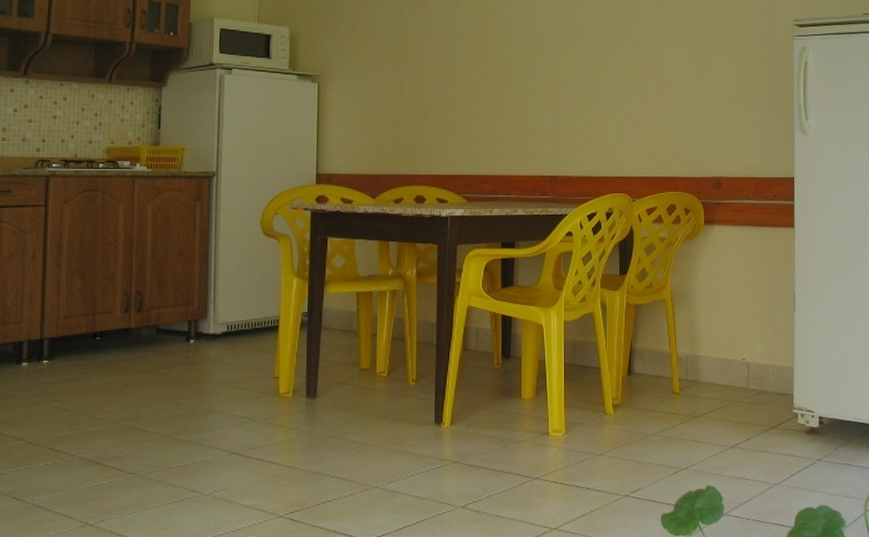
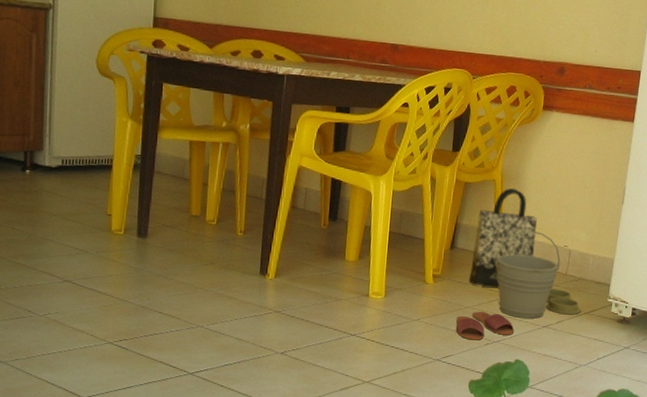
slippers: none [641,438,702,470] -> present [455,312,515,341]
shopping bag: none [649,306,713,411] -> present [468,188,537,288]
bucket: none [674,346,740,440] -> present [495,230,561,319]
pet bowl: none [731,405,767,432] -> present [546,289,581,315]

